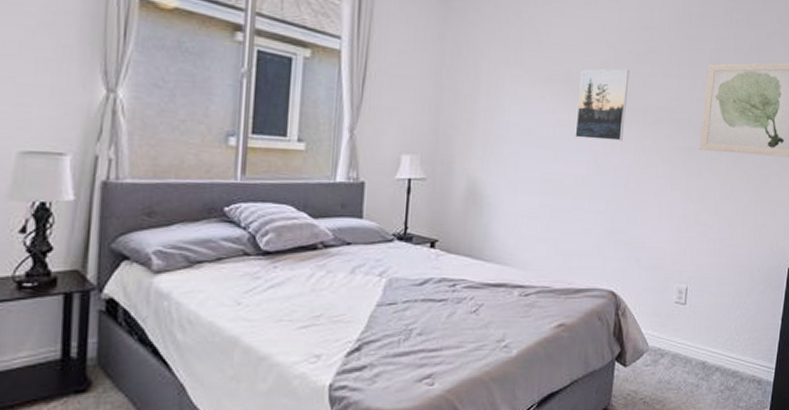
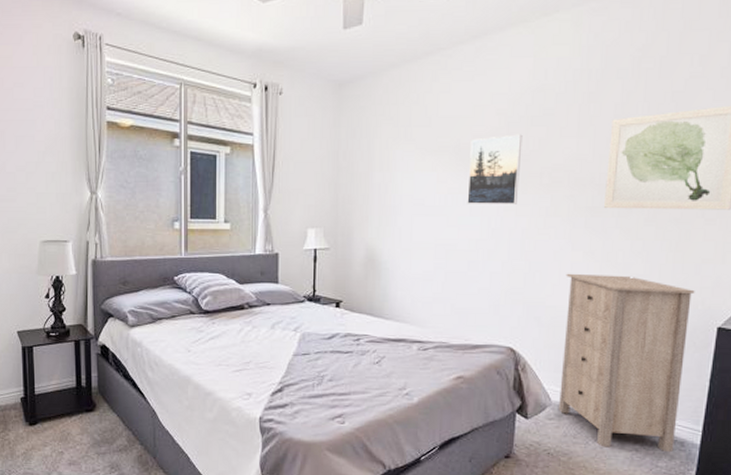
storage cabinet: none [655,213,771,392] -> present [559,273,695,452]

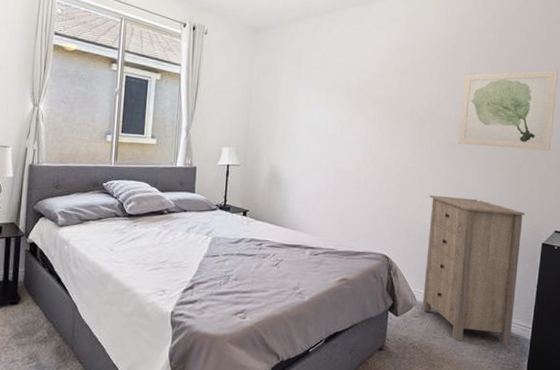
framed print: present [467,134,523,204] -> none [353,81,397,137]

